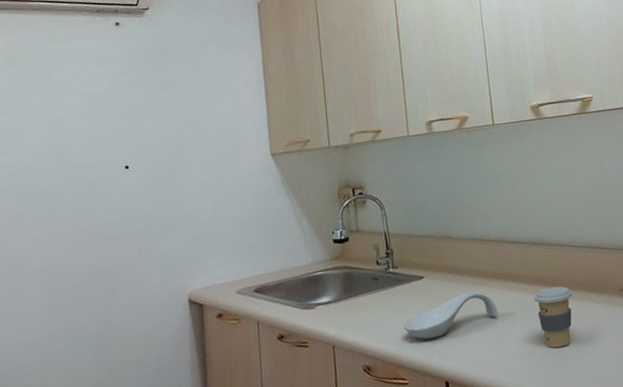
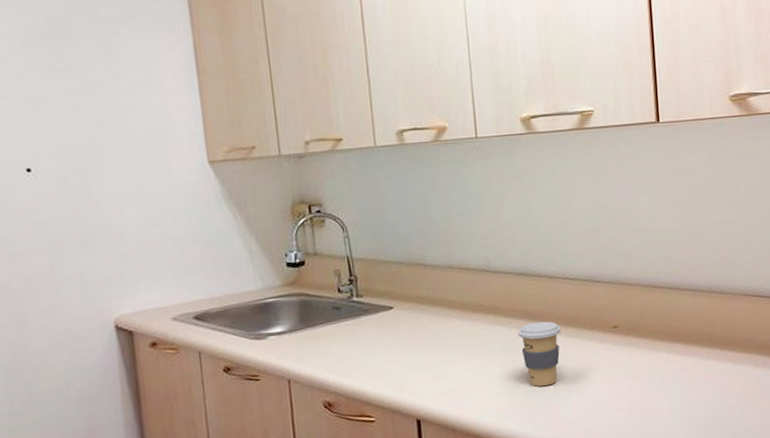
spoon rest: present [403,291,498,340] -> none [369,324,477,375]

